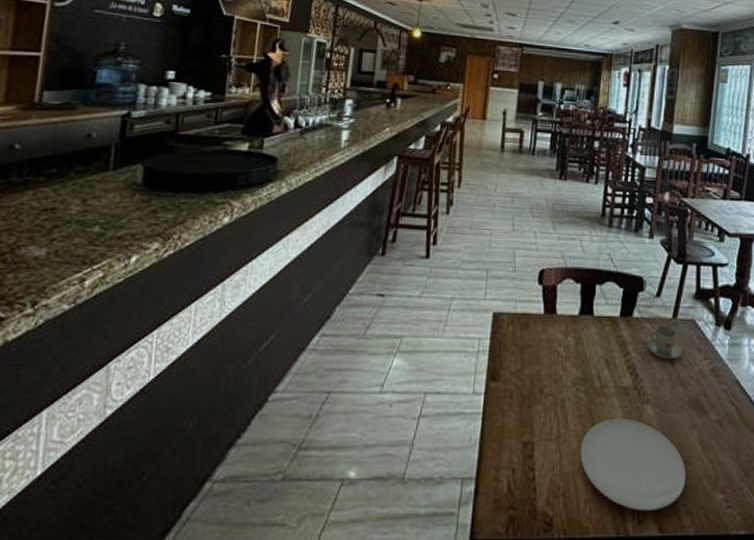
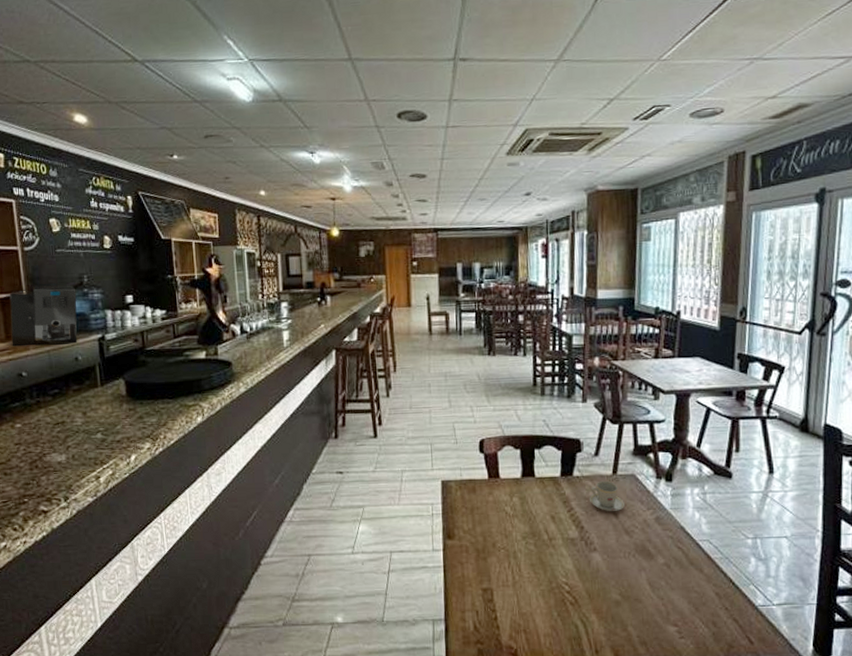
coffee machine: none [10,46,108,118] -> present [9,285,78,347]
plate: present [580,417,686,512] -> none [535,565,638,643]

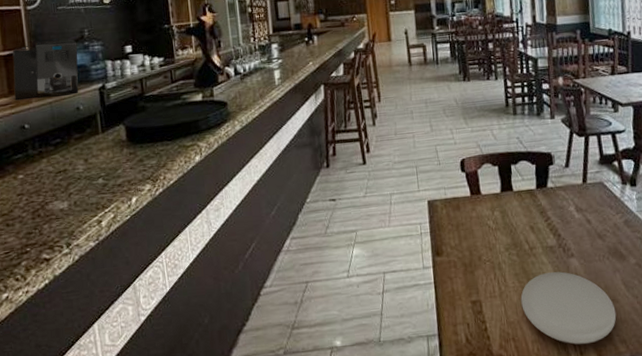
plate: none [535,565,638,643] -> present [520,271,617,345]
teacup: present [590,480,624,512] -> none [564,189,596,219]

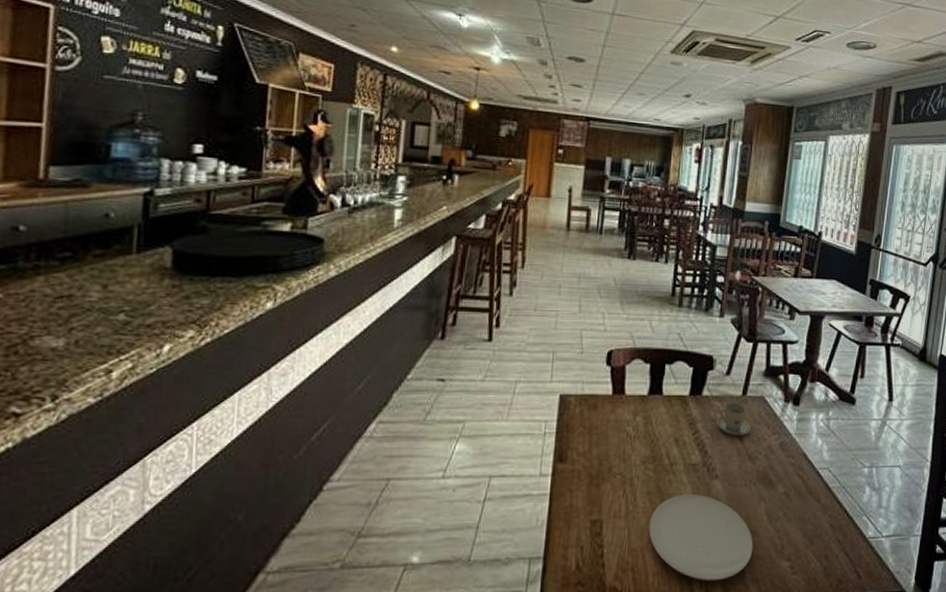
coffee machine: present [12,39,79,101] -> none [10,116,123,196]
teacup: none [564,189,596,219] -> present [716,402,751,436]

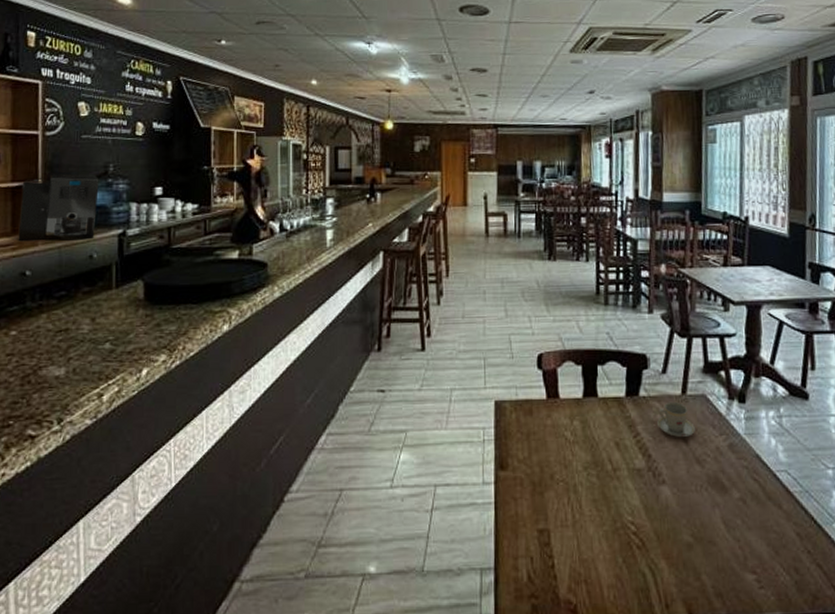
coffee machine: none [10,116,123,196] -> present [18,173,99,242]
plate: present [648,493,753,582] -> none [598,500,713,596]

